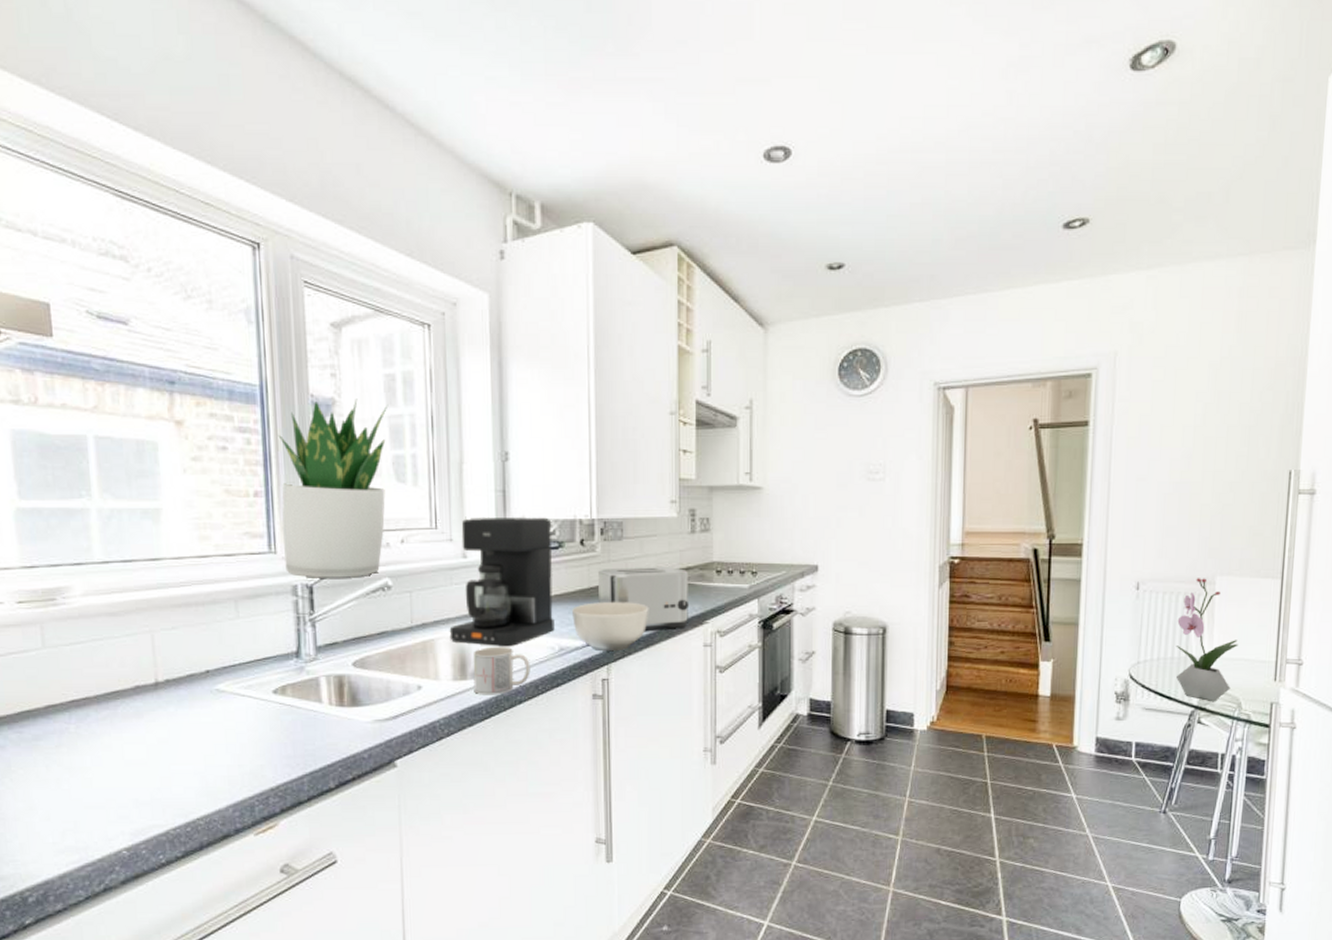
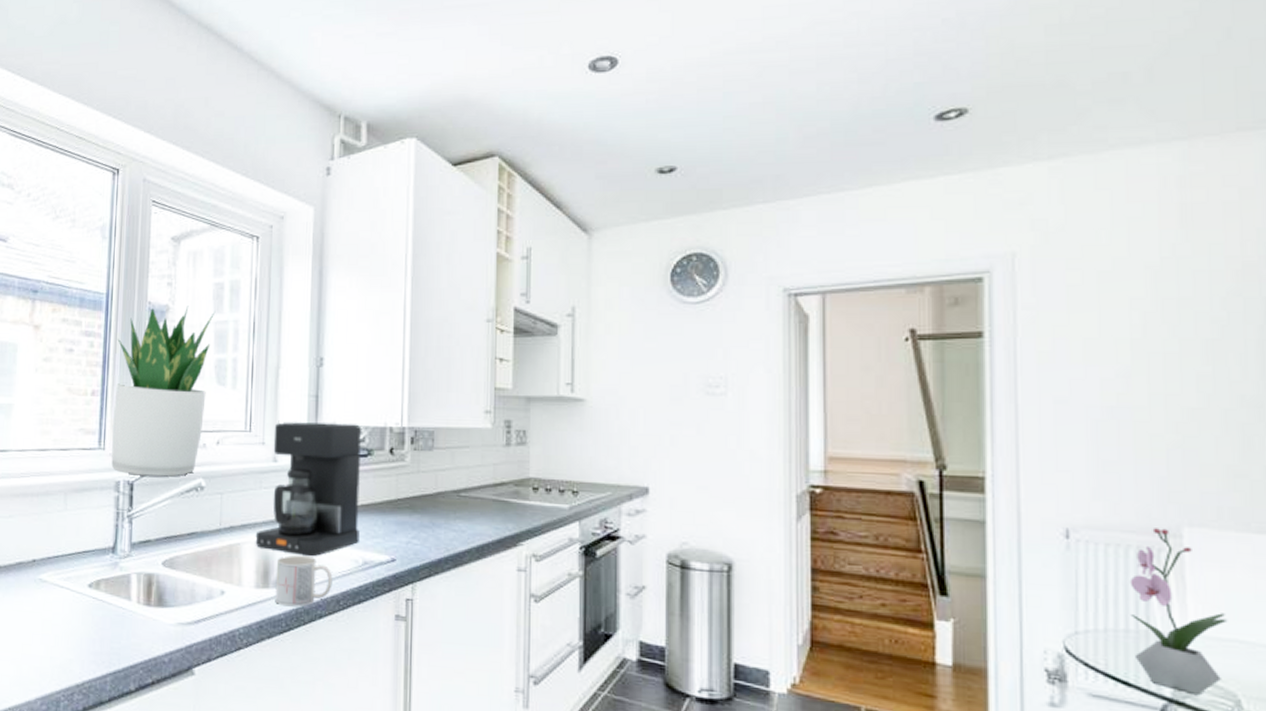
bowl: present [572,602,649,652] -> none [378,515,459,570]
toaster: present [598,566,690,632] -> none [406,479,503,551]

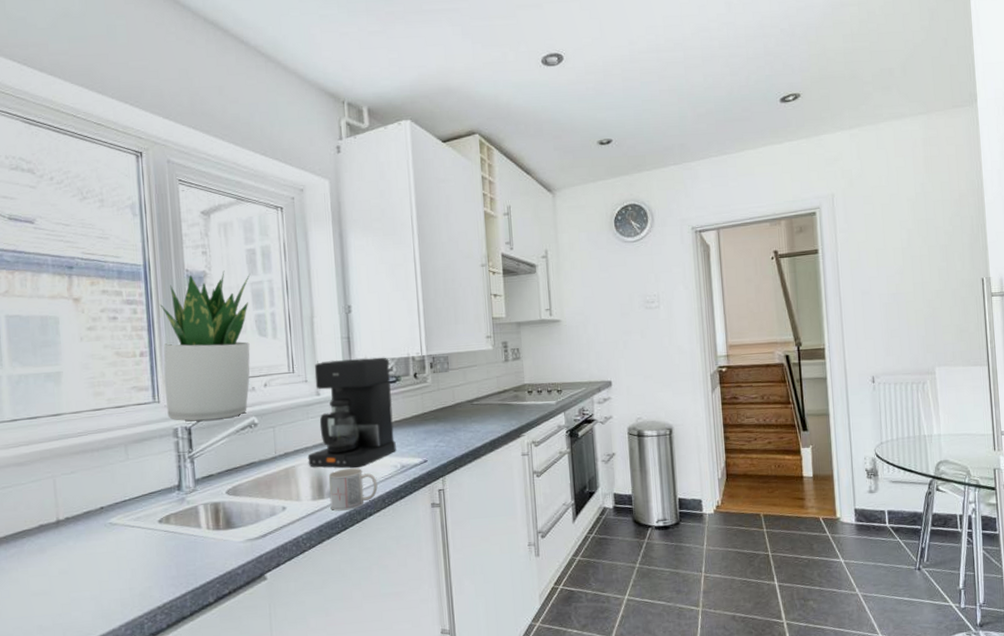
flower arrangement: present [1129,528,1228,696] -> none [909,369,961,472]

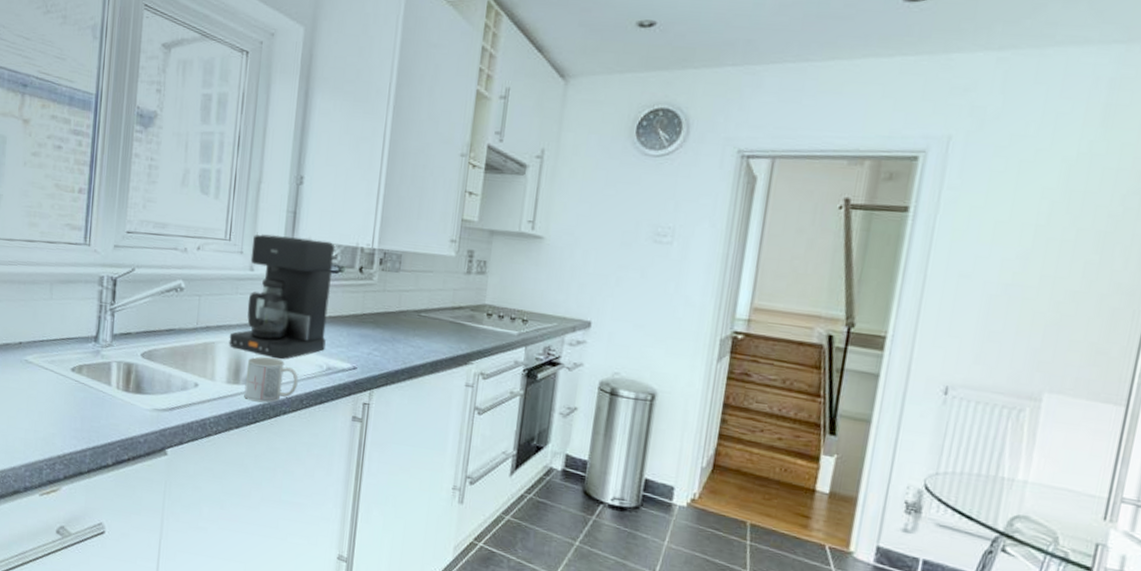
planter: present [159,270,251,422] -> none [96,113,203,277]

